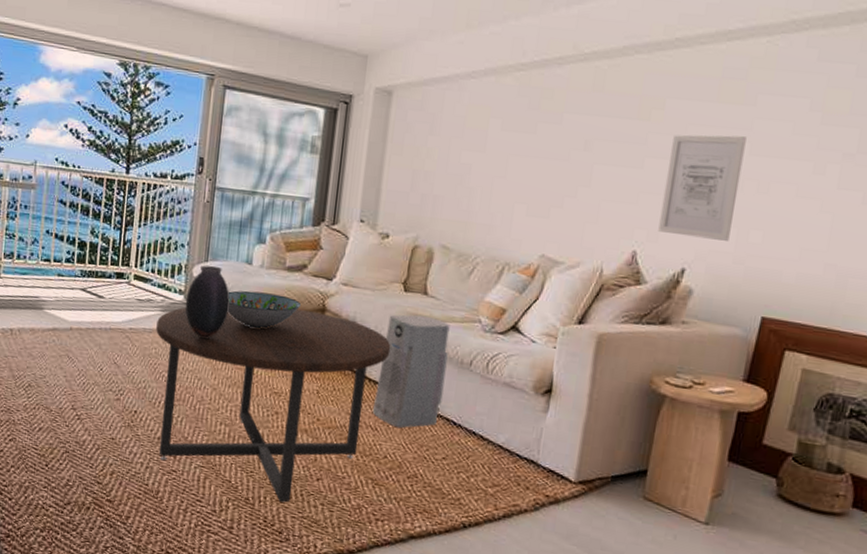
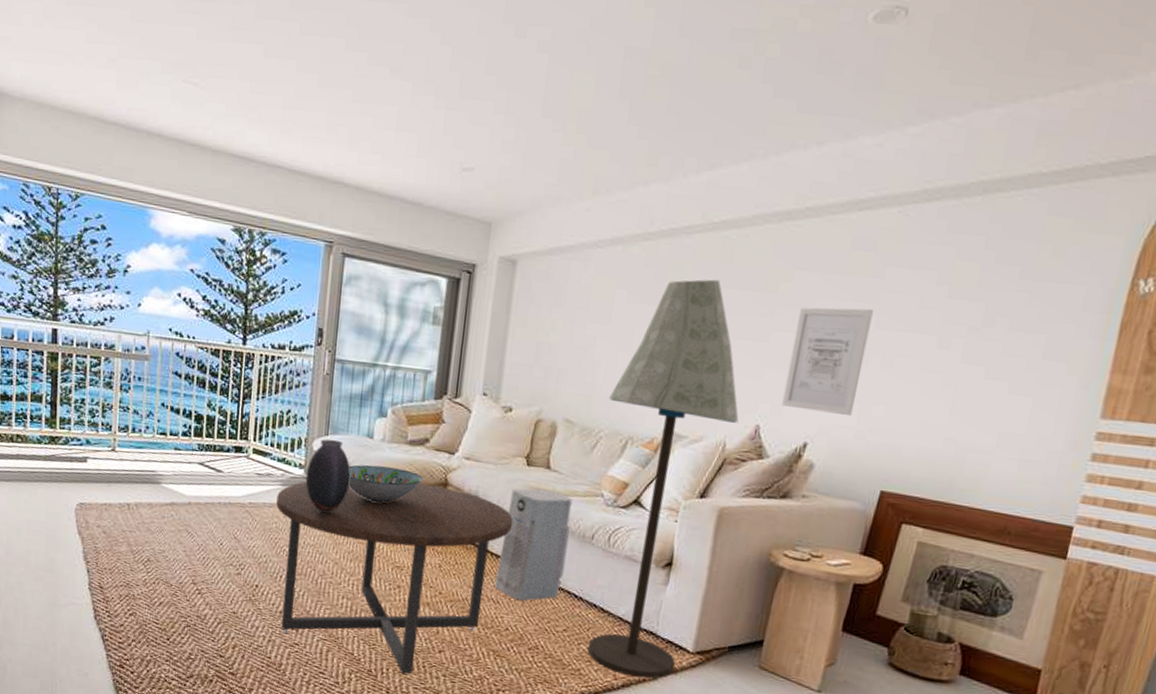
floor lamp: none [468,108,615,509] -> present [588,279,739,678]

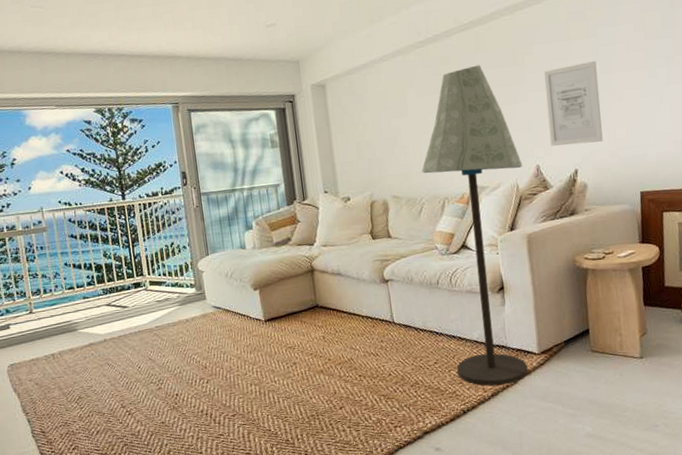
coffee table: present [276,481,514,674] -> none [177,272,374,435]
vase: present [305,439,351,514] -> none [197,257,236,320]
decorative bowl: present [348,464,424,503] -> none [231,267,294,299]
air purifier: present [494,488,573,602] -> none [365,254,423,349]

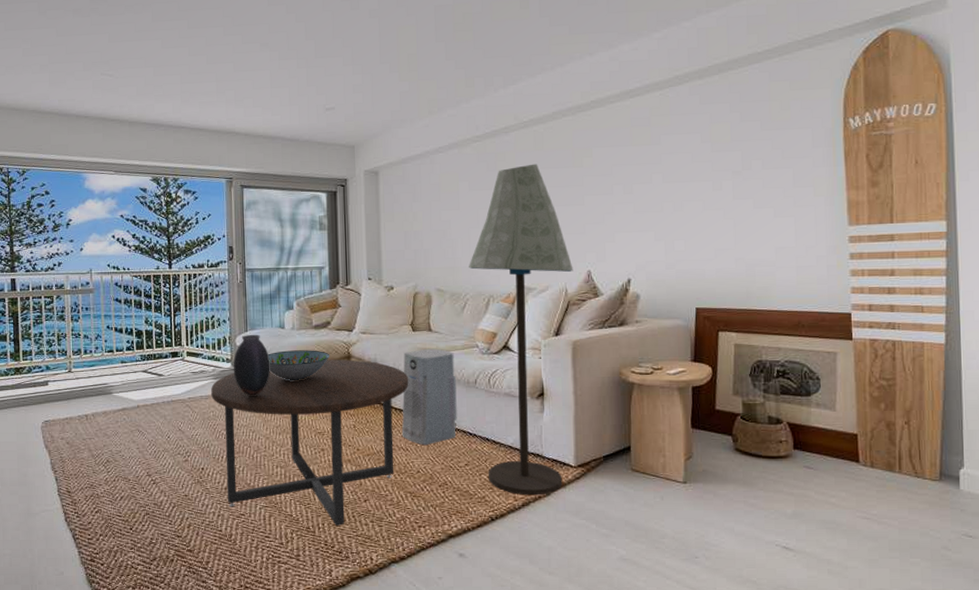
coffee table: none [177,272,374,435] -> present [211,359,409,526]
vase: none [197,257,236,320] -> present [233,334,270,397]
decorative bowl: none [231,267,294,299] -> present [267,350,330,380]
air purifier: none [365,254,423,349] -> present [401,348,457,446]
wall art: present [544,61,603,146] -> none [603,169,660,253]

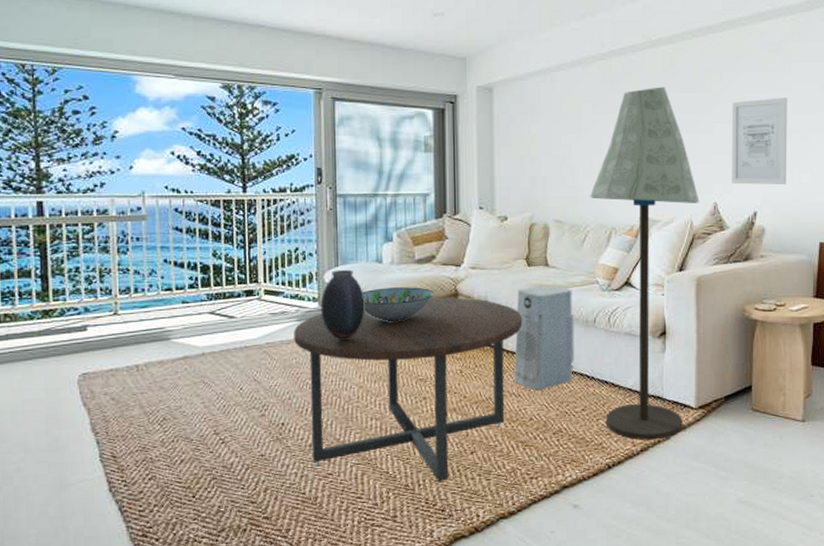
wall art: none [603,169,660,253] -> present [731,98,787,185]

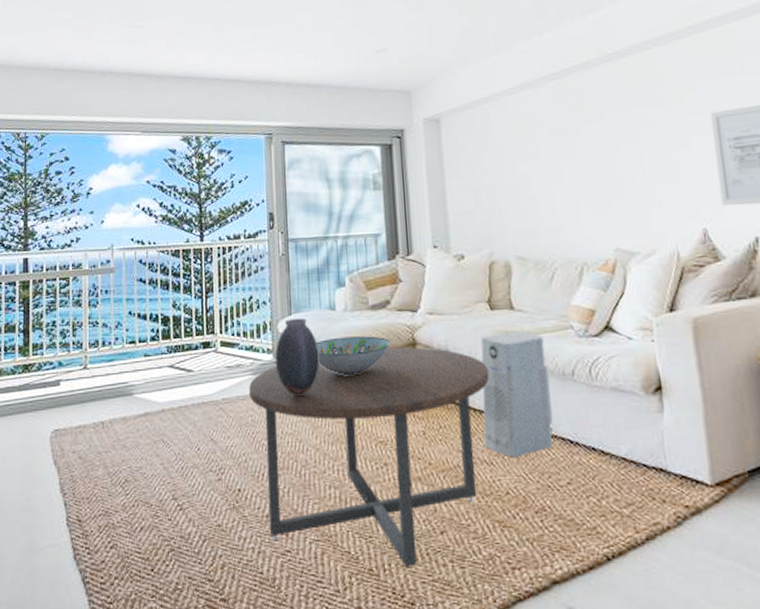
floor lamp: present [590,86,699,440] -> none [554,102,697,526]

